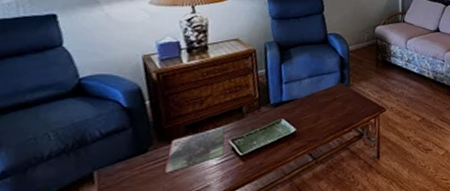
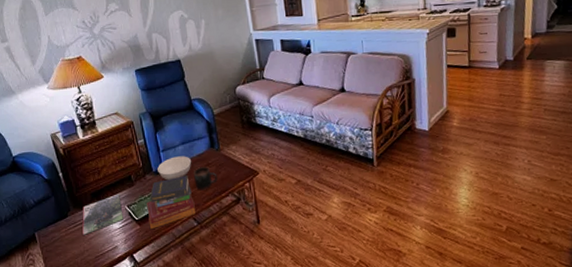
books: none [255,109,313,166] -> present [146,175,195,230]
bowl: none [276,89,318,114] -> present [157,156,192,180]
mug: none [316,101,343,125] -> present [194,167,218,191]

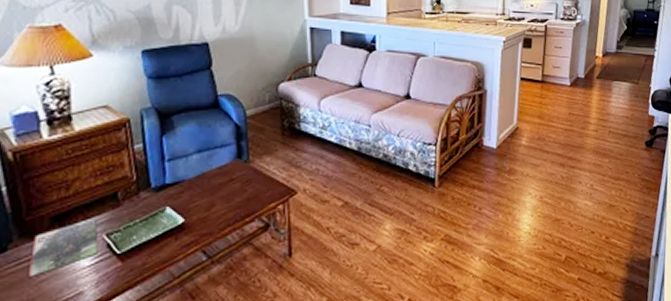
books: present [146,175,195,230] -> none [136,194,207,267]
bowl: present [157,156,192,180] -> none [158,168,209,200]
mug: present [194,167,218,191] -> none [209,183,242,214]

